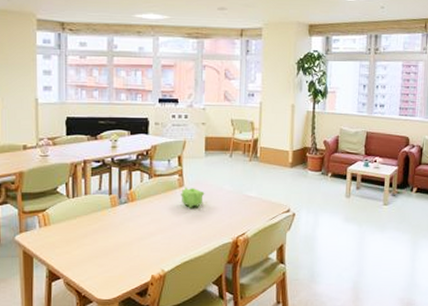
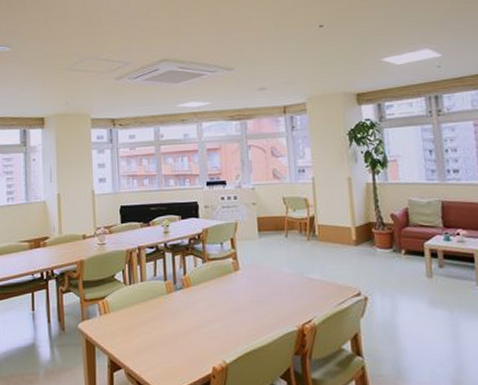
teapot: present [181,187,205,208] -> none [236,270,262,293]

